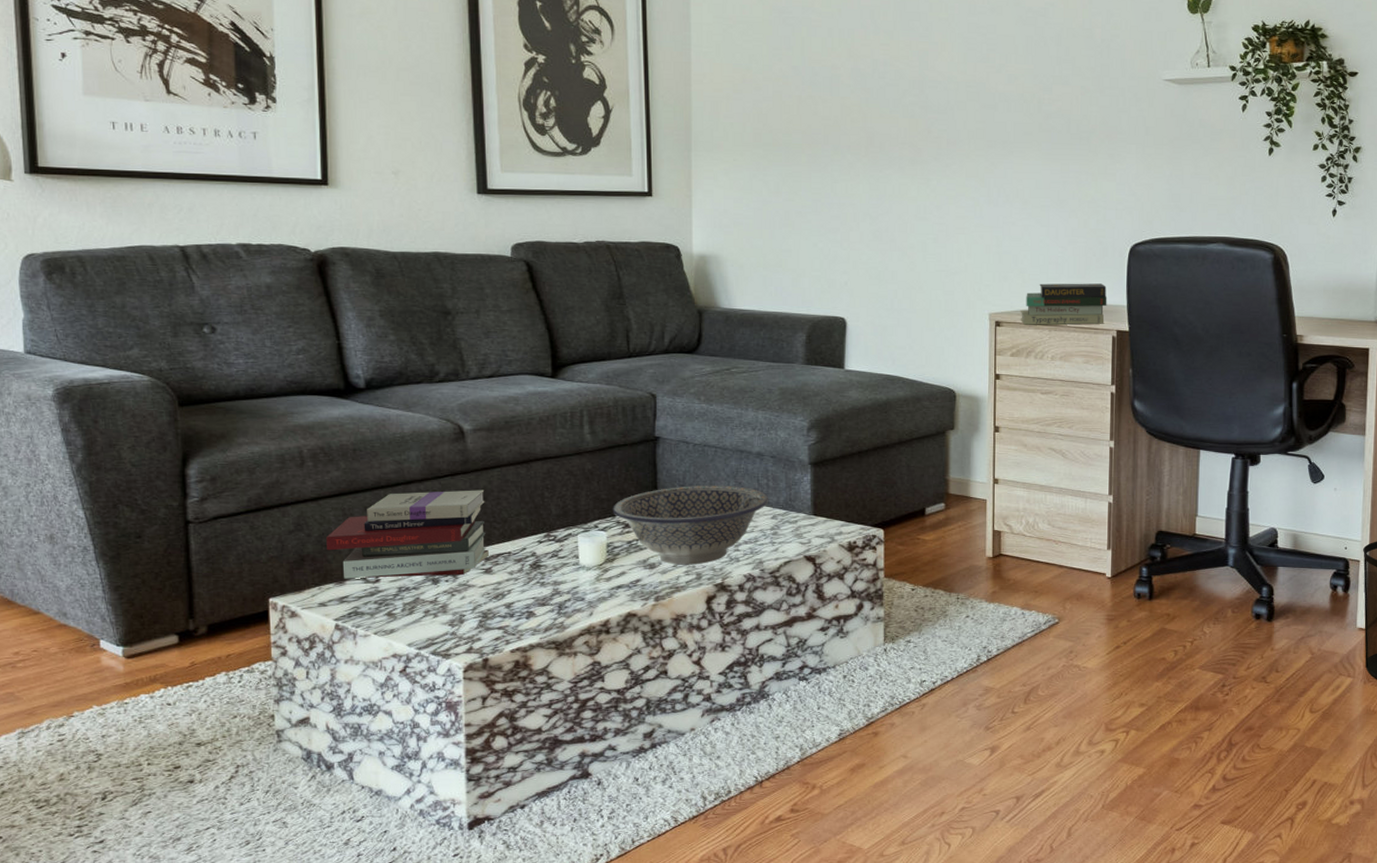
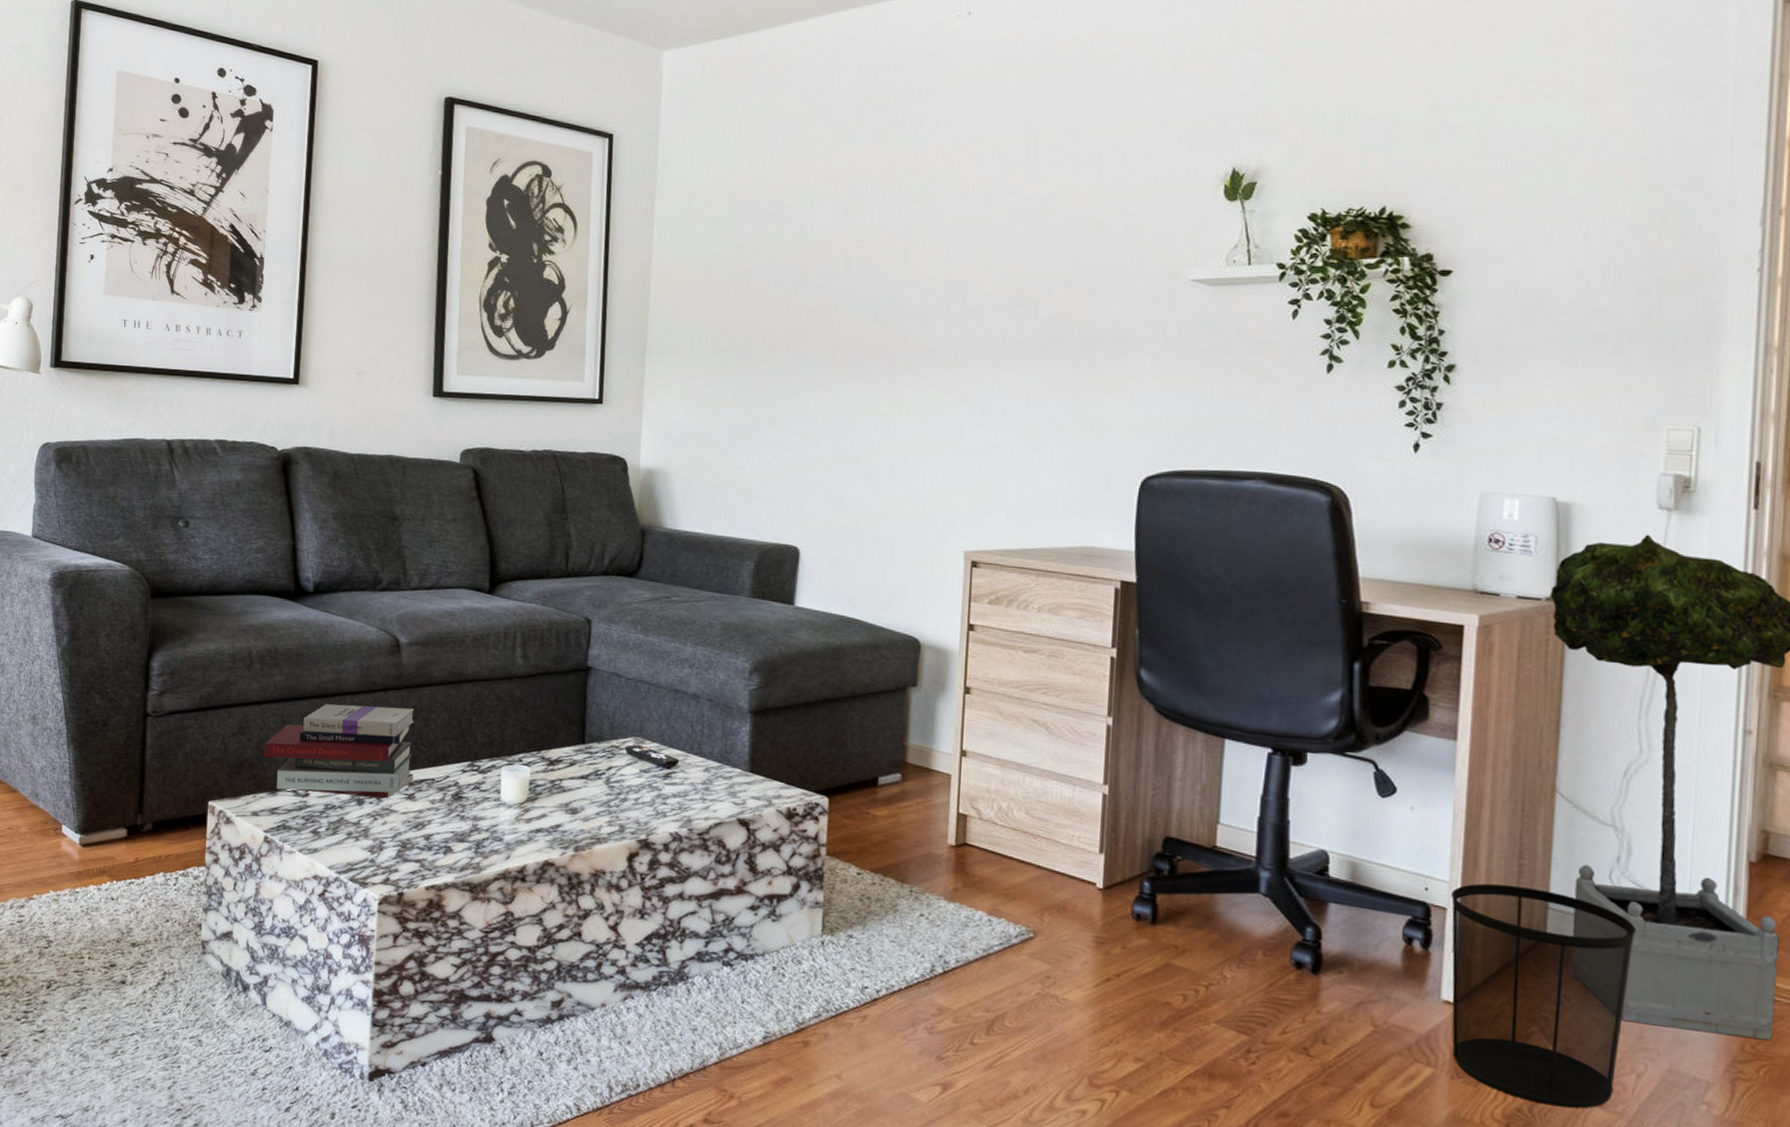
bowl: present [613,485,769,565] -> none [538,724,703,815]
books: present [1020,283,1107,325] -> none [1002,519,1110,572]

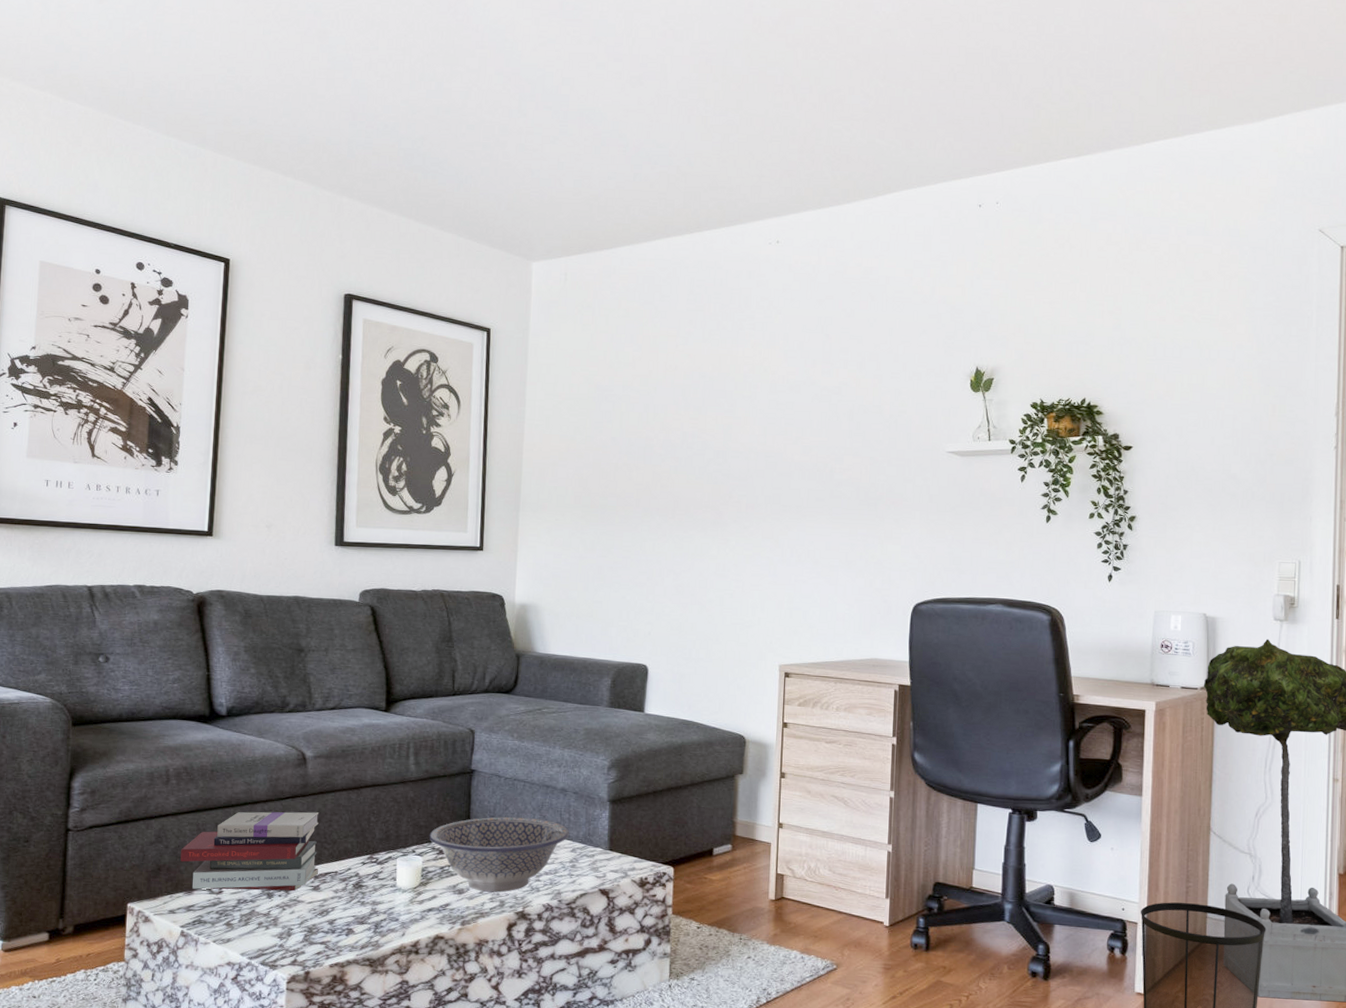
bowl: none [538,724,703,815] -> present [429,816,570,893]

